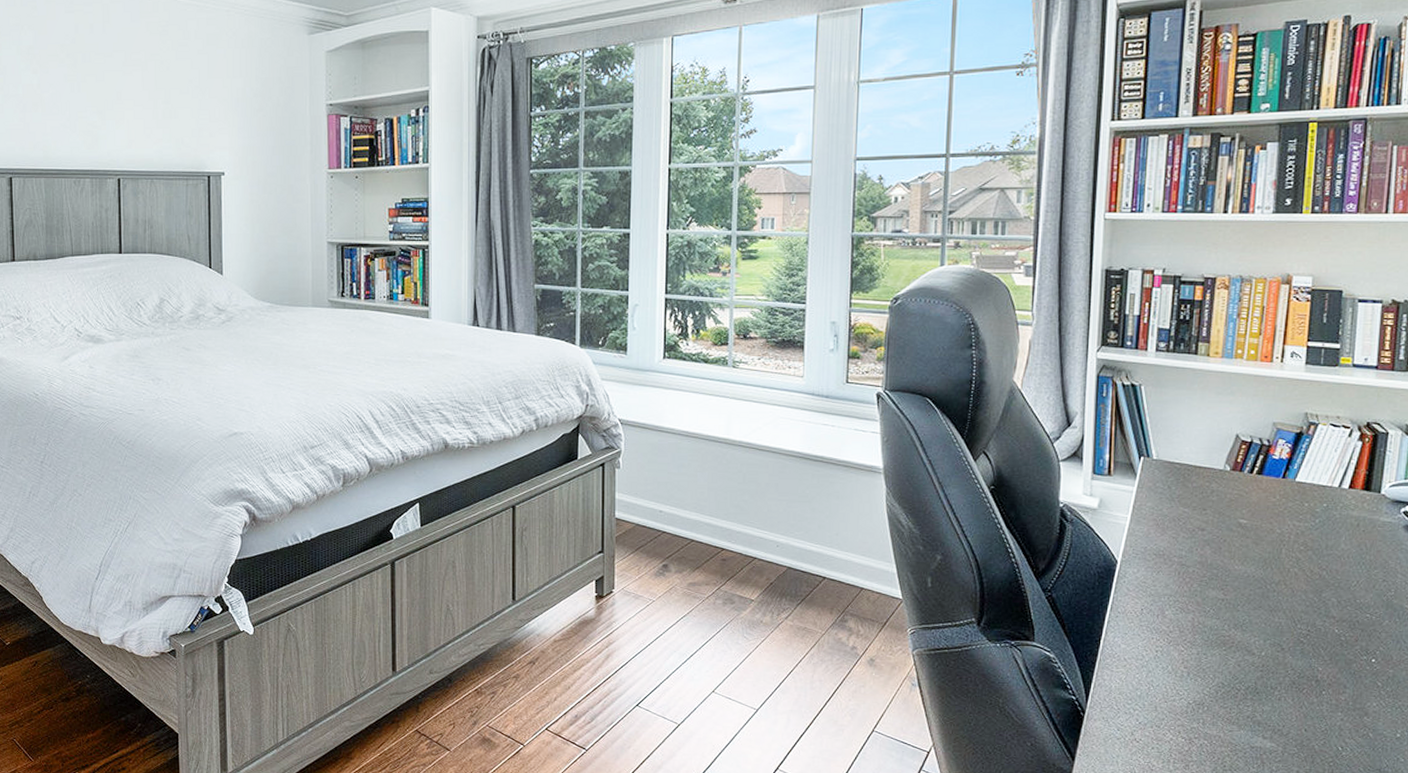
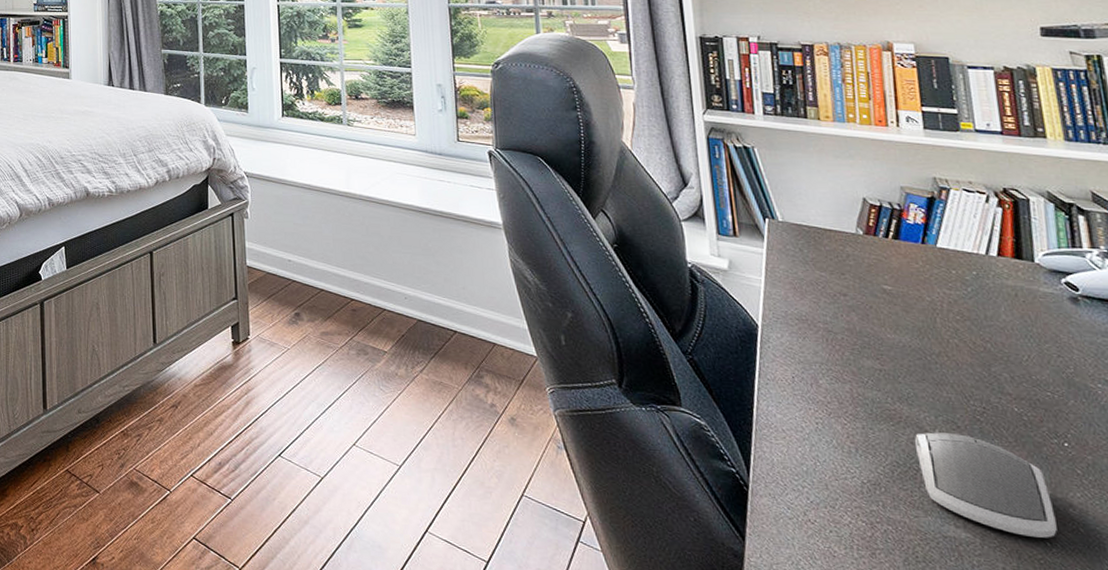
computer mouse: none [1241,655,1351,743] -> present [915,432,1057,538]

